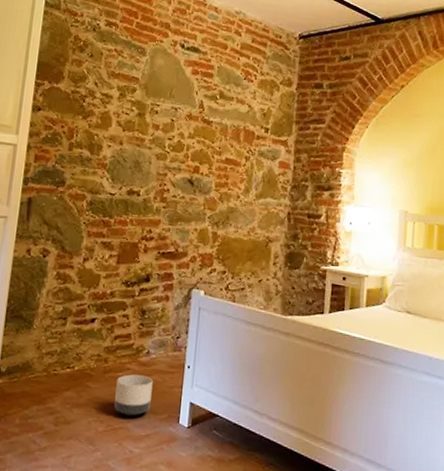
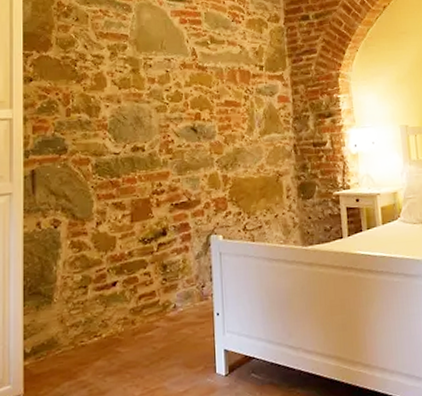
planter: present [114,374,153,417] -> none [147,330,185,376]

